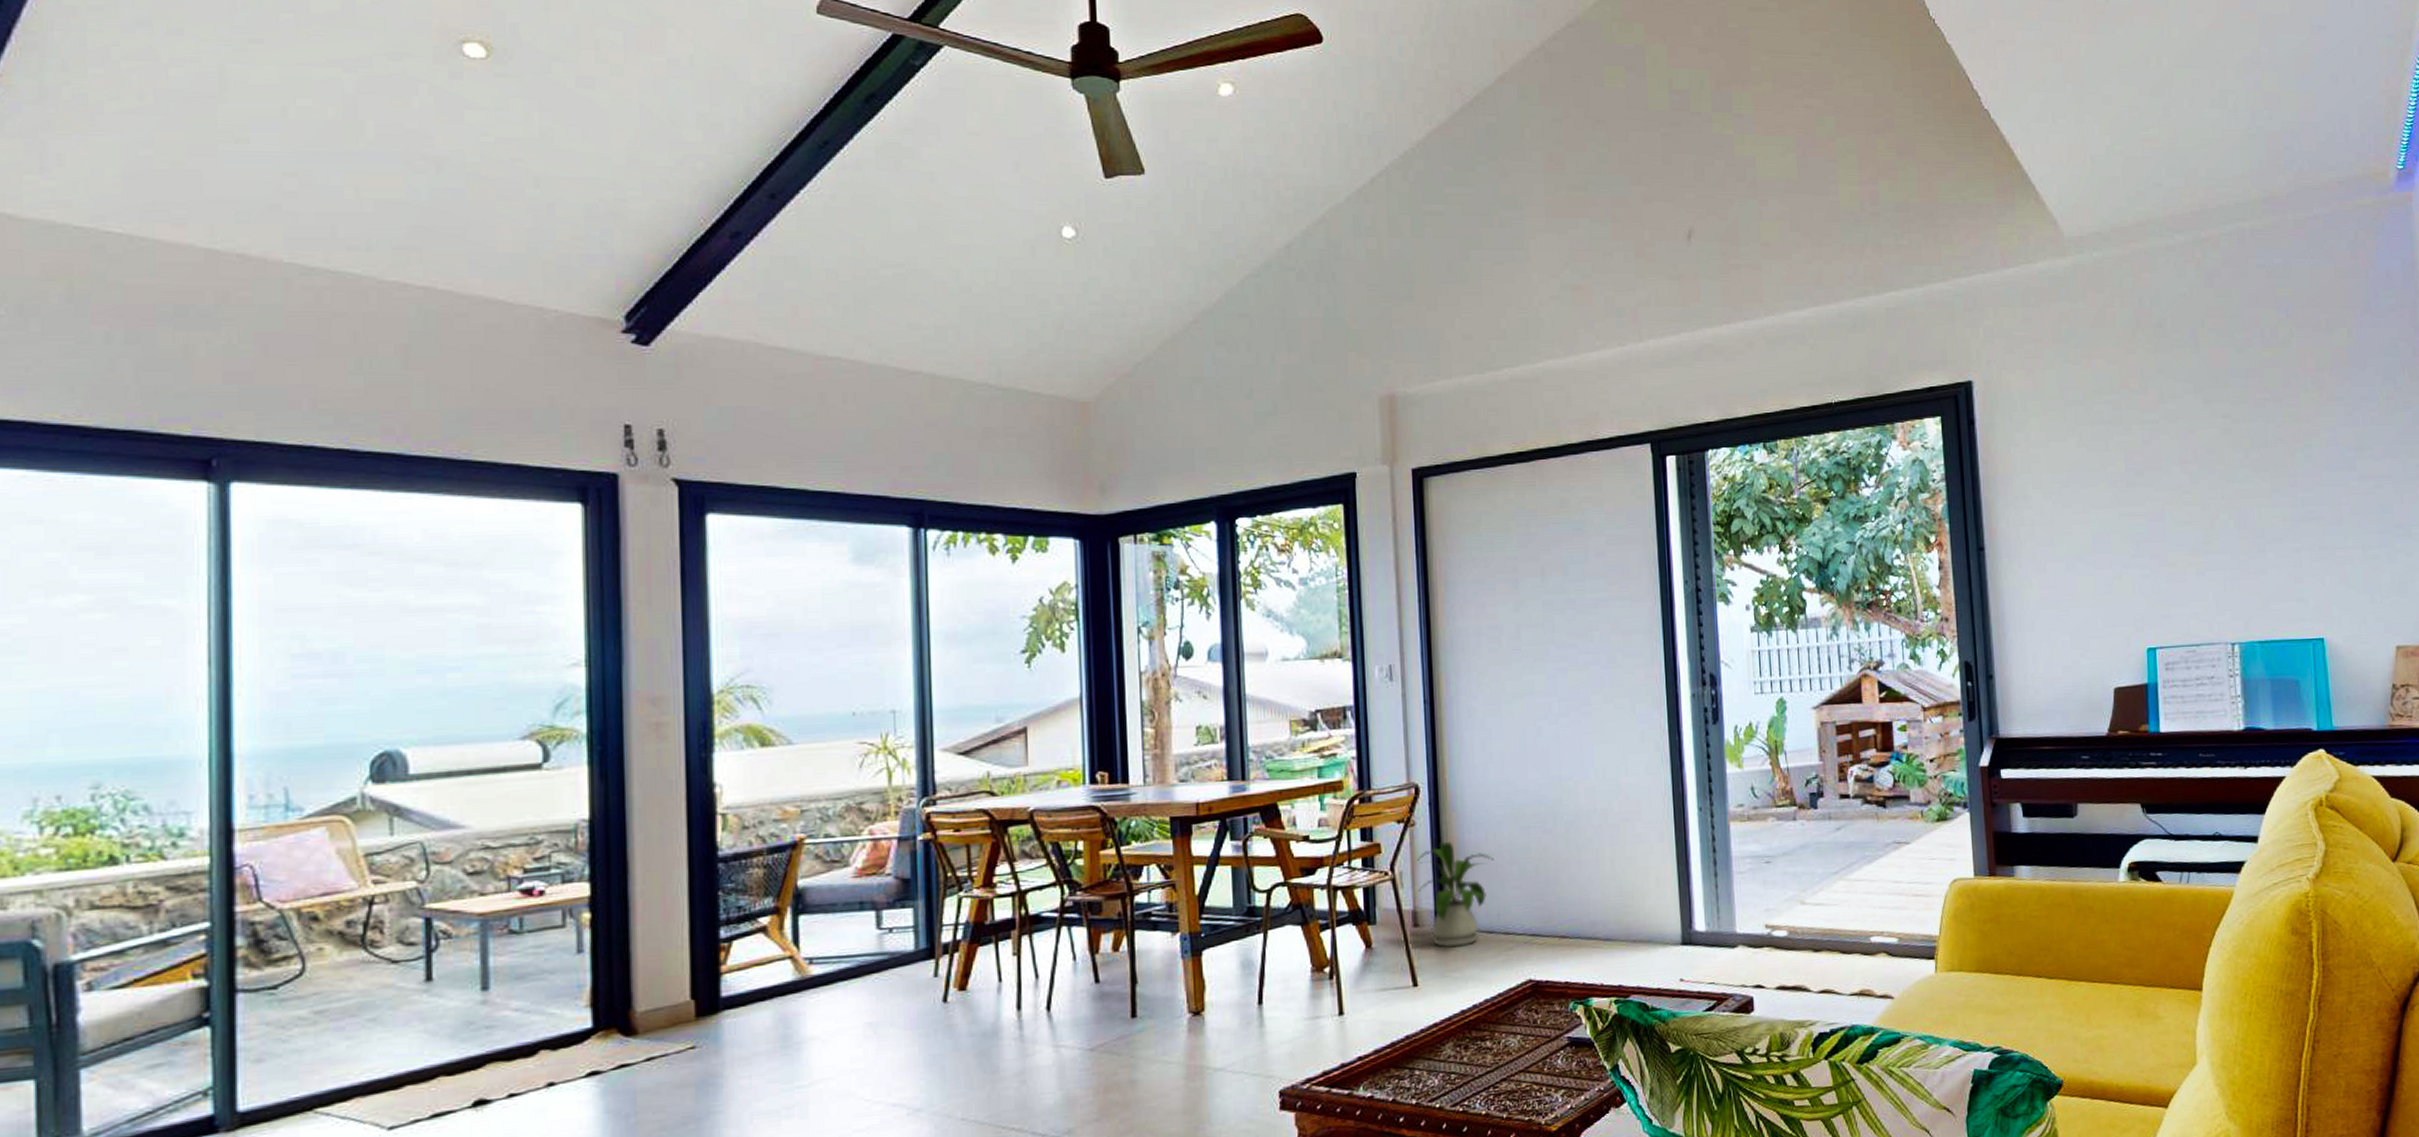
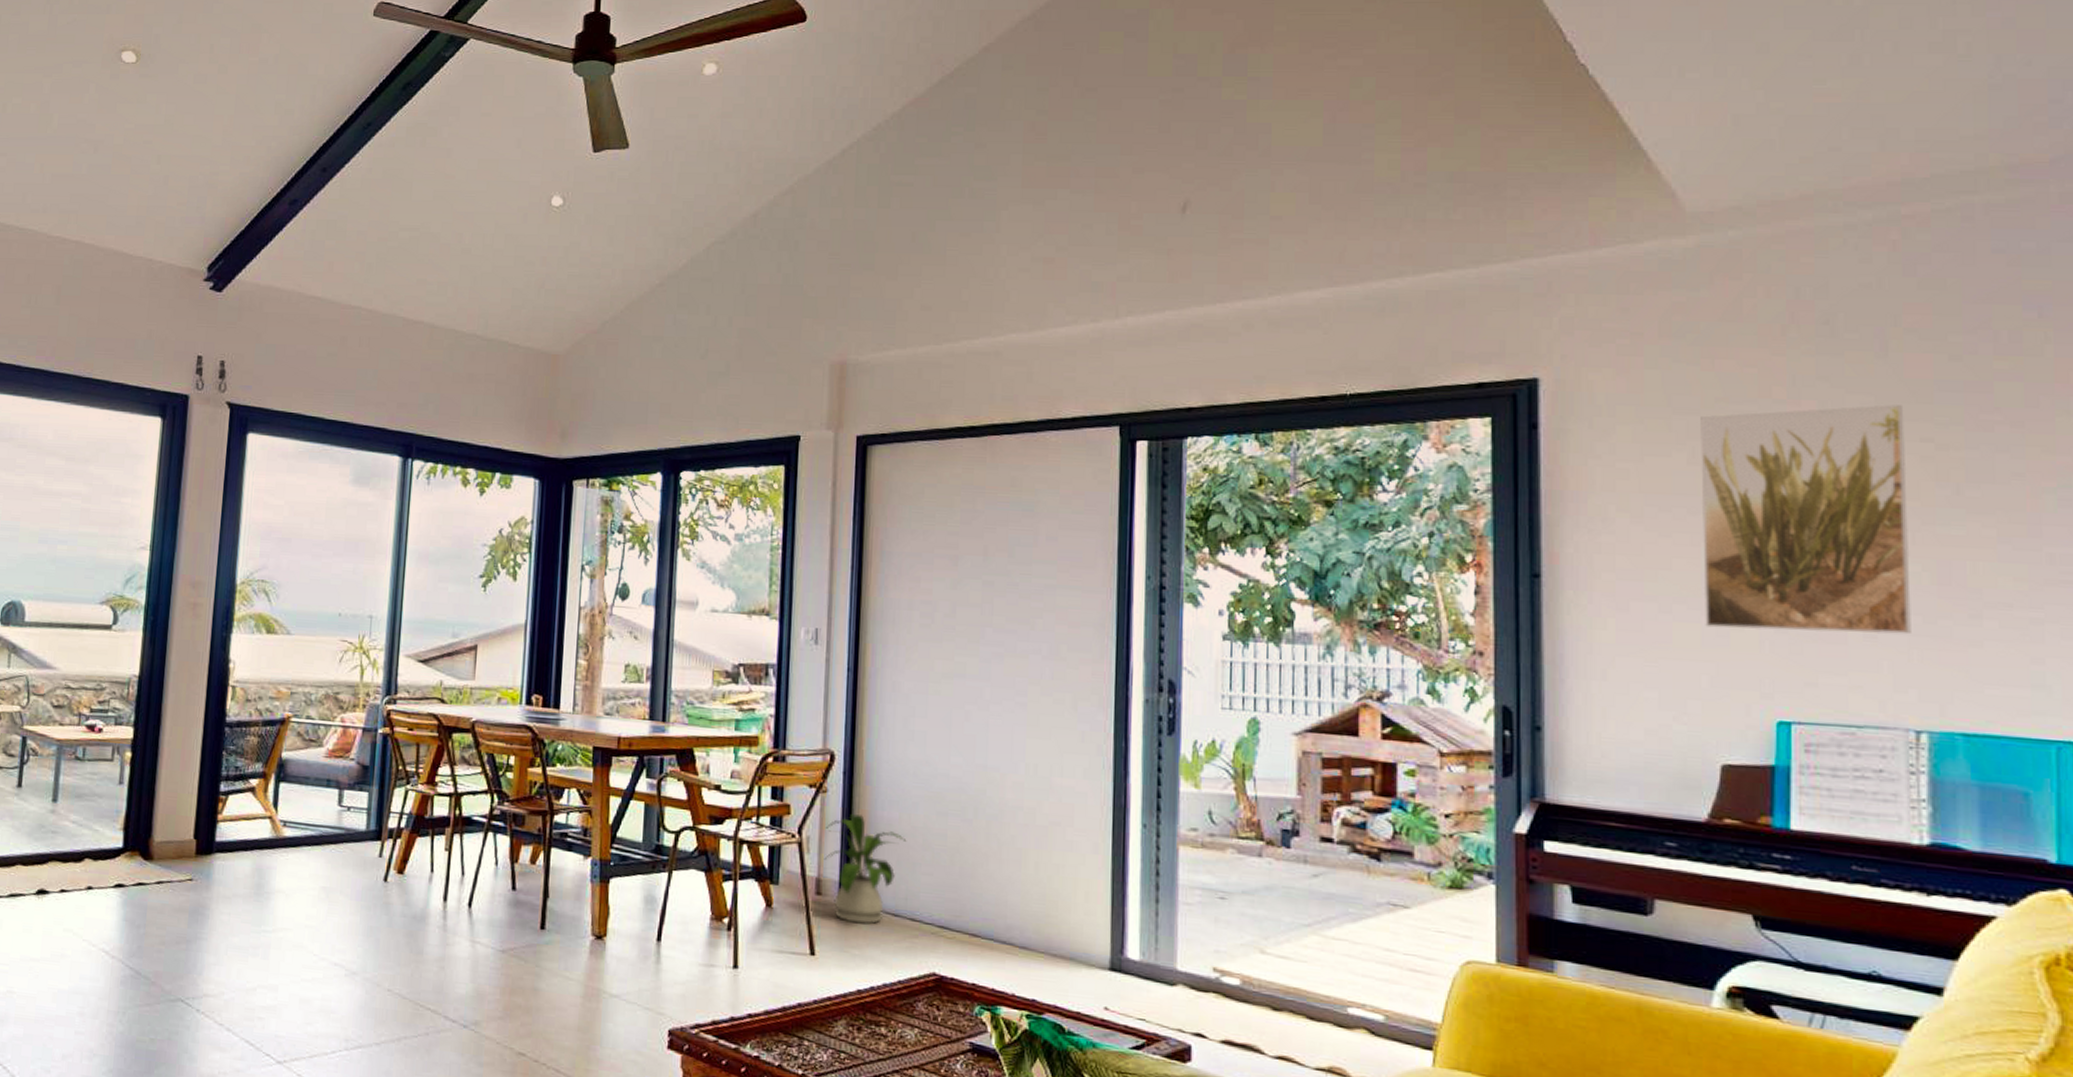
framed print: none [2084,390,2225,579] -> present [1701,405,1911,635]

